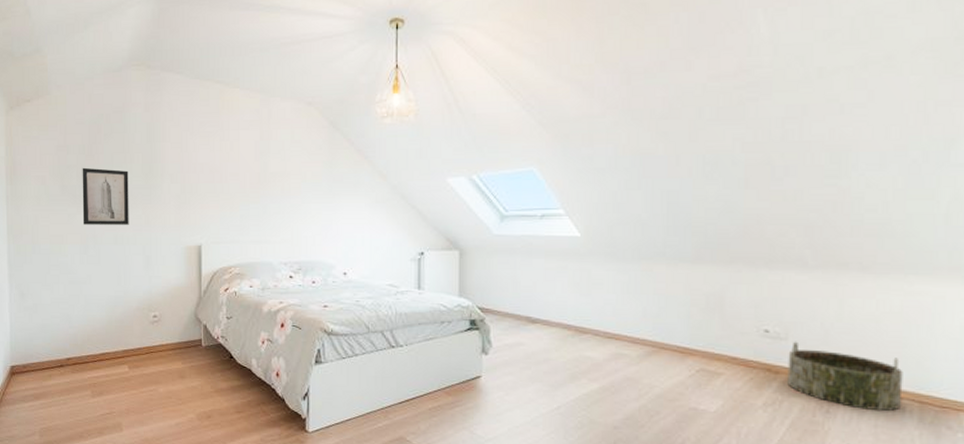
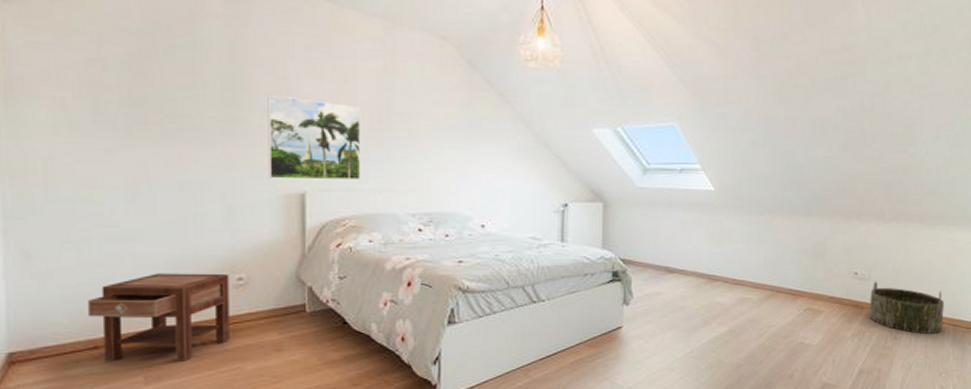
nightstand: none [56,310,148,381] -> present [87,273,230,362]
wall art: present [82,167,129,225] -> none [127,89,201,166]
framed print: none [174,164,244,234] -> present [267,94,361,180]

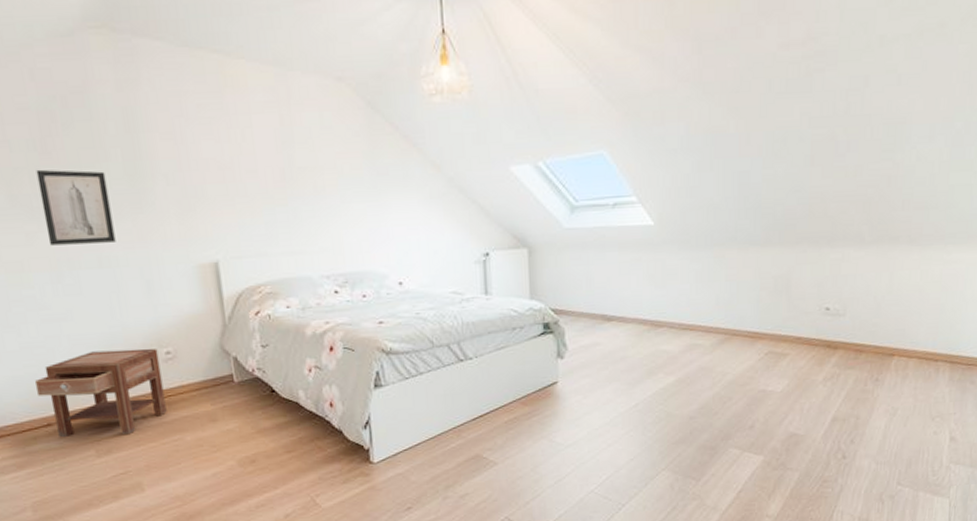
wall art: none [127,89,201,166] -> present [36,169,116,246]
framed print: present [267,94,361,180] -> none [168,161,271,250]
basket: present [869,281,944,334] -> none [844,316,939,374]

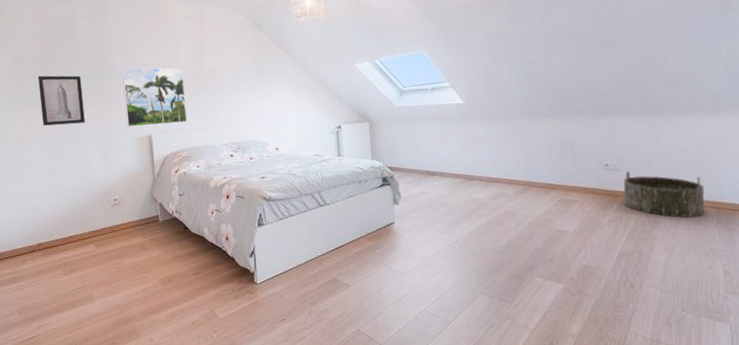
nightstand: present [34,348,167,437] -> none [26,196,113,260]
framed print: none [168,161,271,250] -> present [122,67,188,127]
basket: none [844,316,939,374] -> present [623,171,705,218]

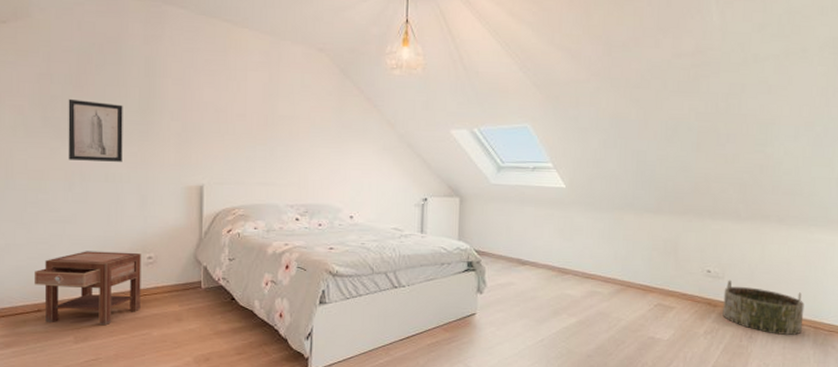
nightstand: none [26,196,113,260] -> present [33,251,141,326]
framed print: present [122,67,188,127] -> none [174,101,250,175]

